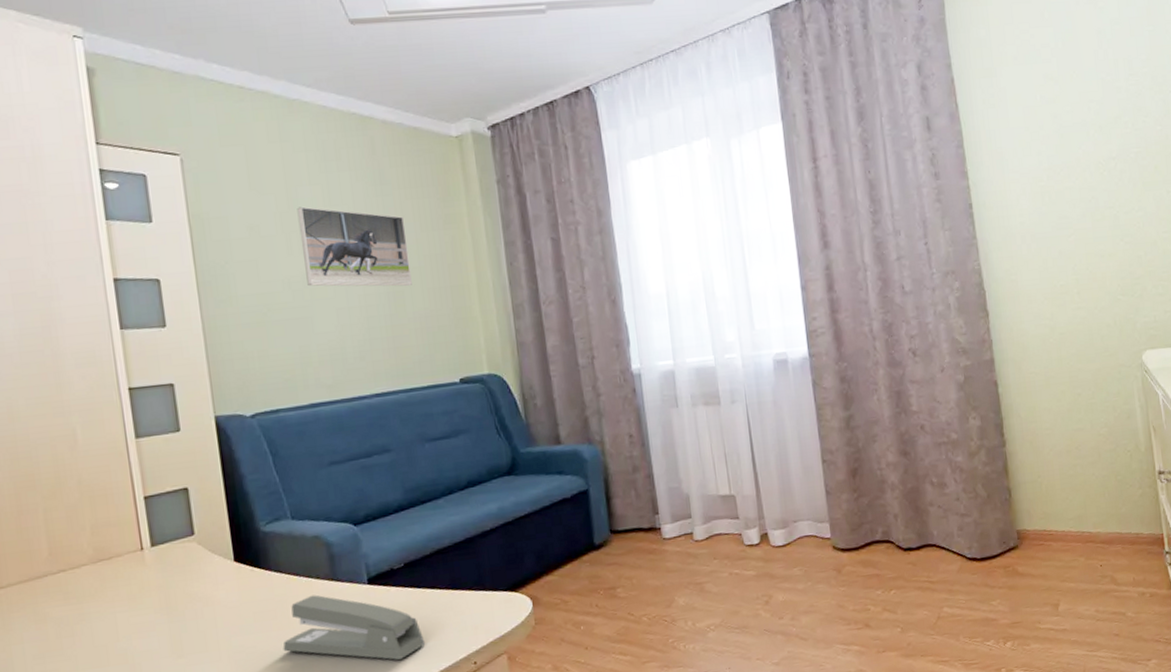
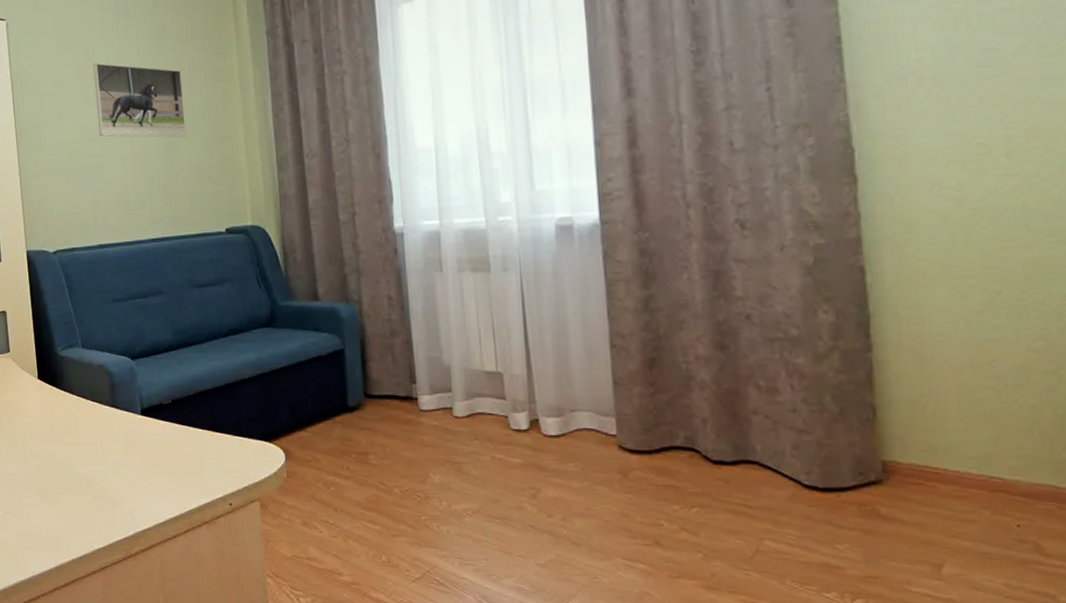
stapler: present [283,594,426,660] -> none [72,418,188,488]

